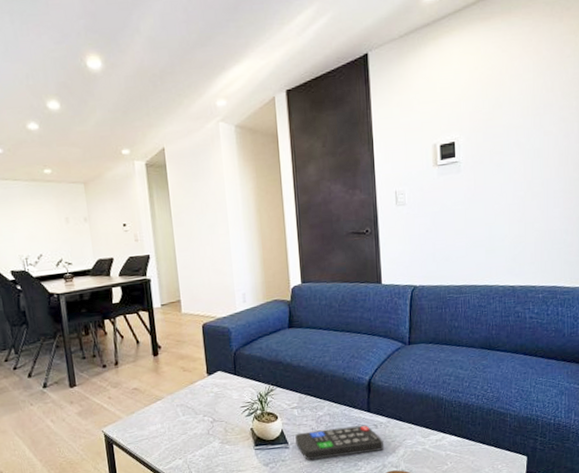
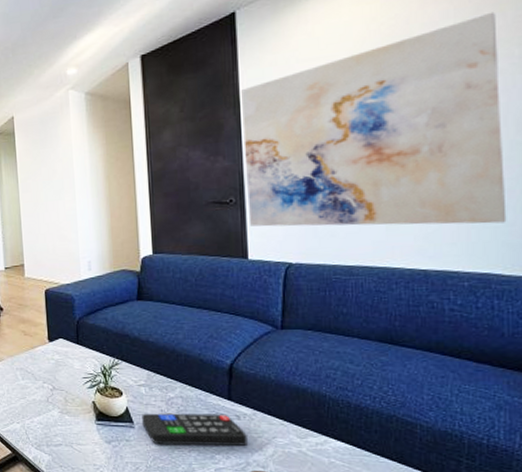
wall art: none [374,68,567,254] -> present [241,11,507,227]

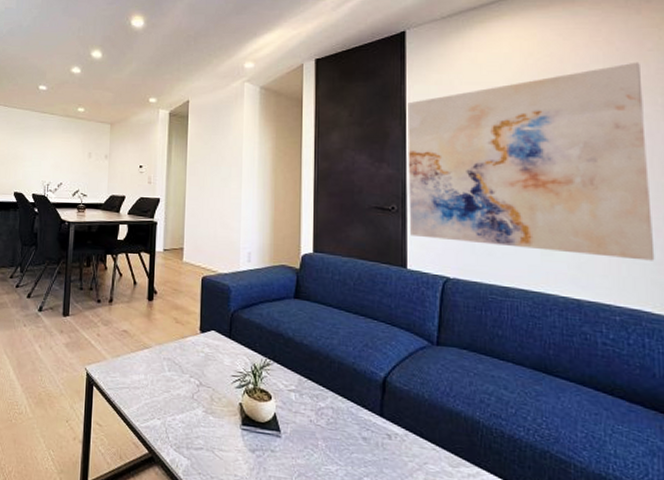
remote control: present [142,413,247,446] -> none [289,422,398,470]

